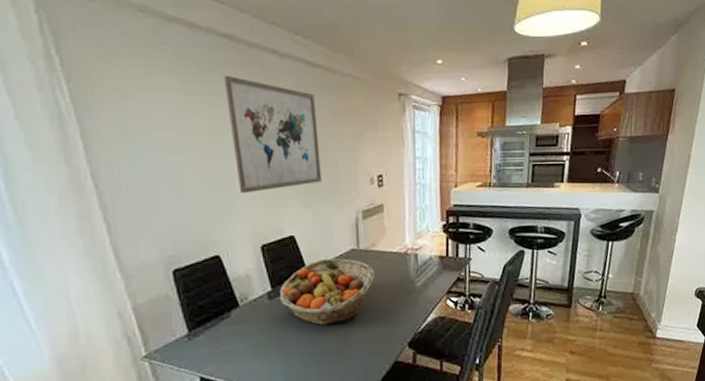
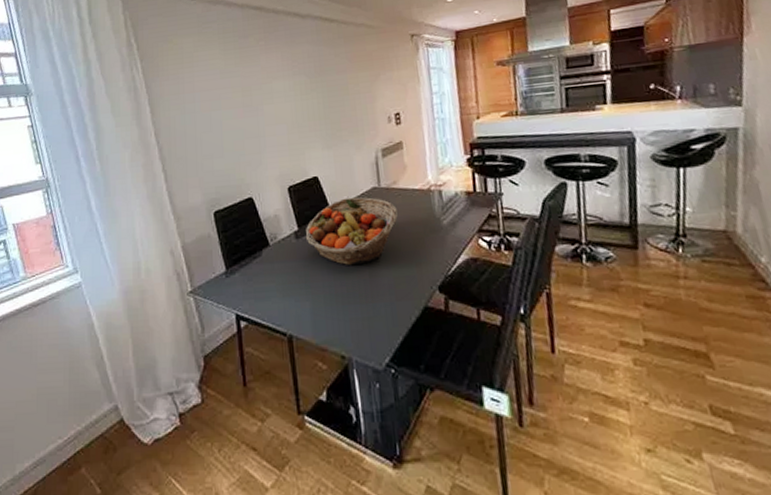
wall art: present [223,75,322,193] -> none [255,39,341,140]

